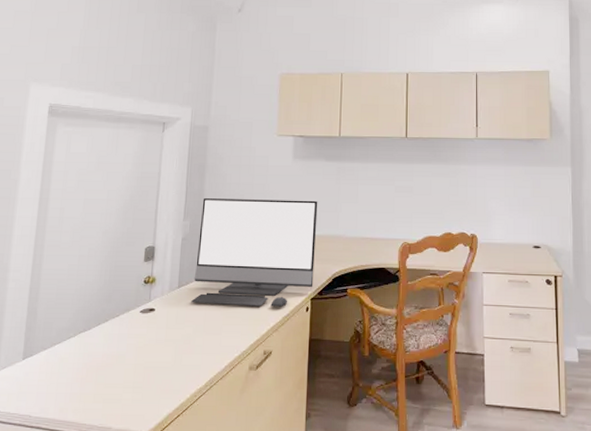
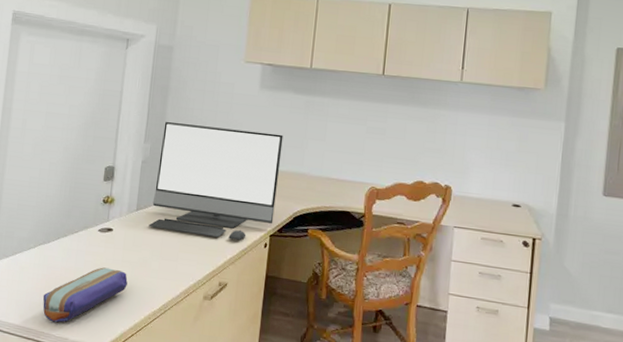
pencil case: none [84,349,172,412] -> present [42,267,128,323]

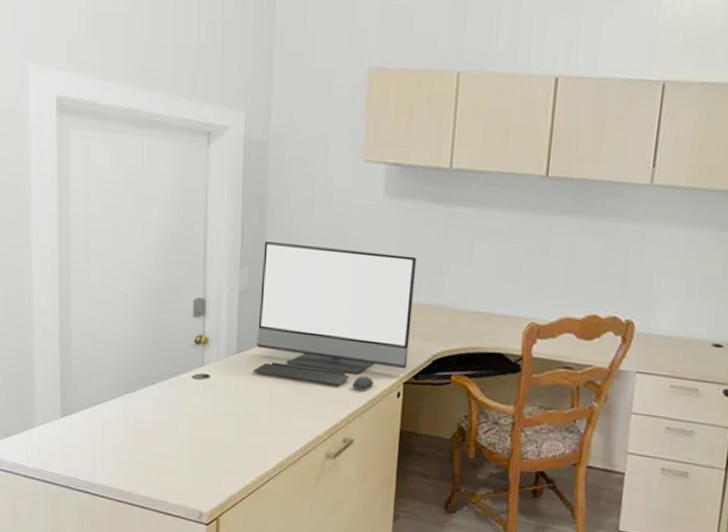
pencil case: present [42,267,128,323] -> none [133,420,233,484]

